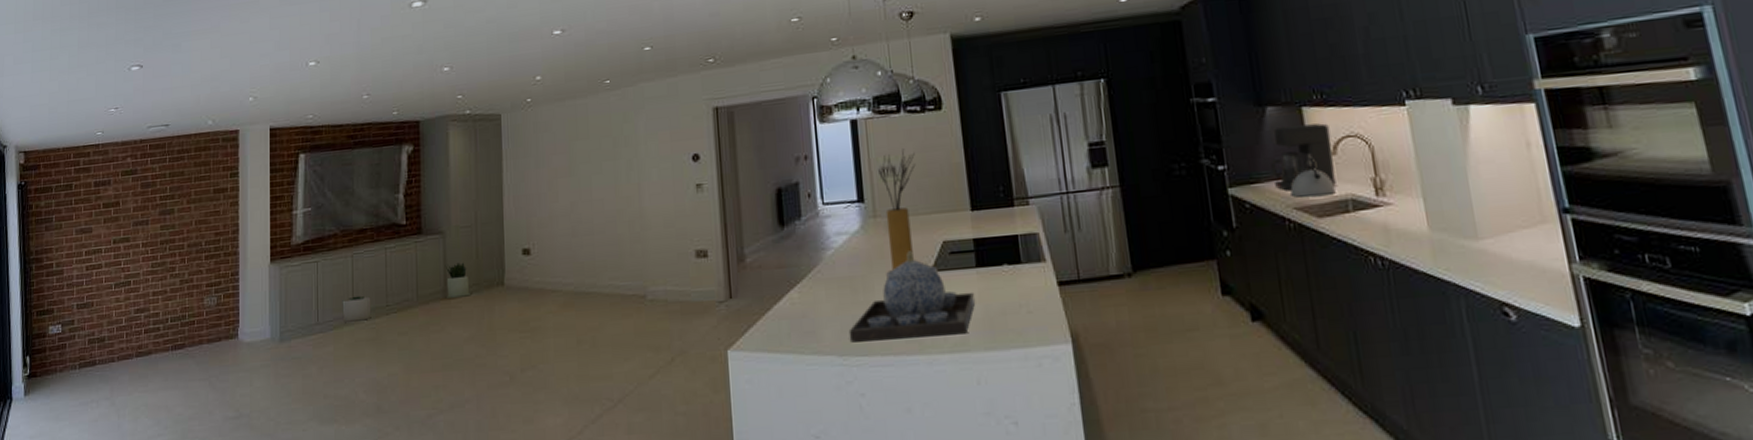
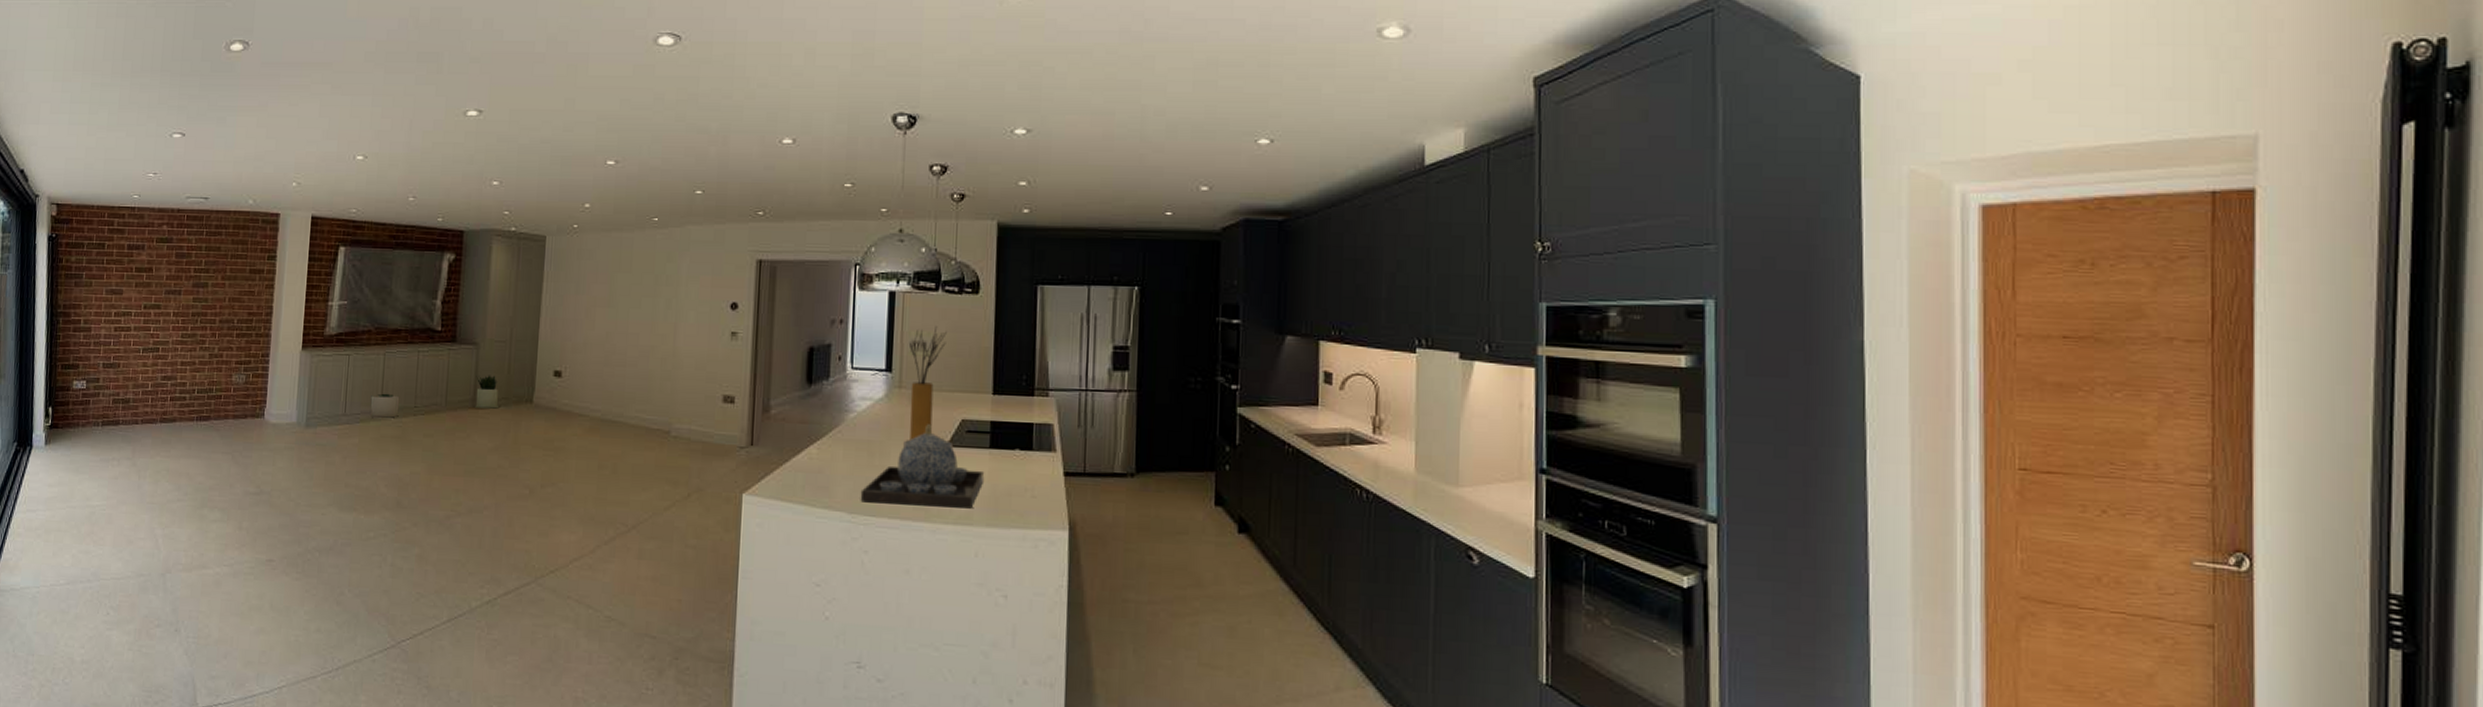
coffee maker: present [1270,123,1336,191] -> none [1281,357,1342,418]
kettle: present [1290,157,1336,198] -> none [1295,388,1337,427]

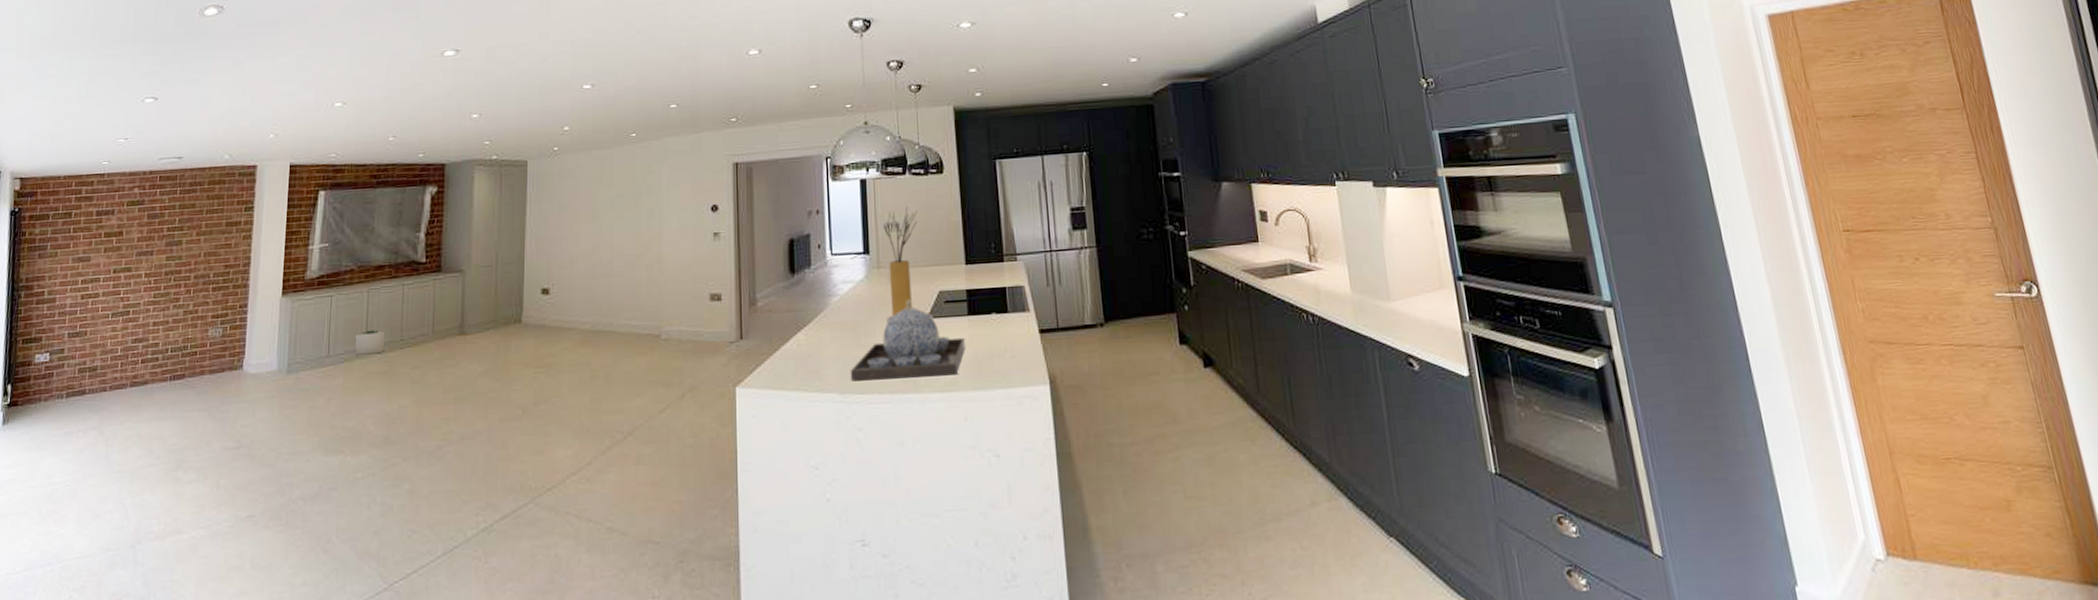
planter: present [474,375,500,410] -> none [462,300,488,335]

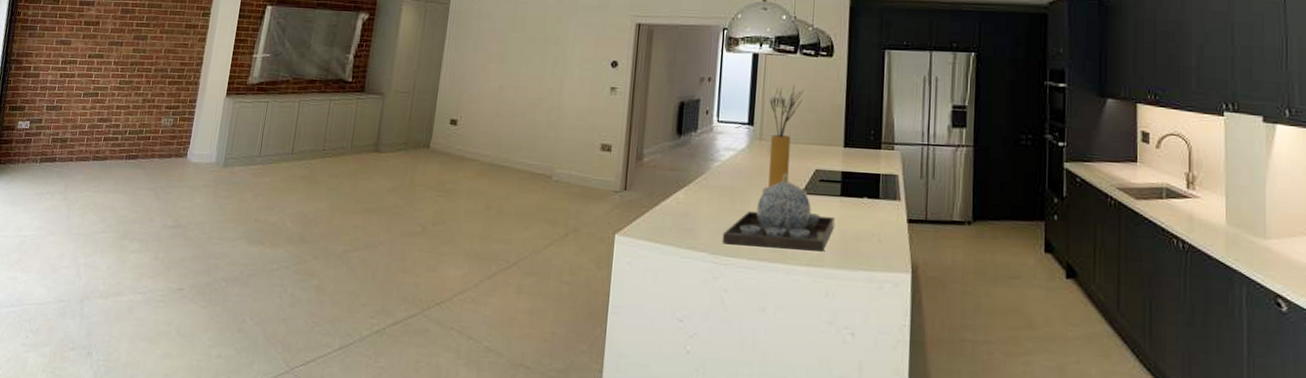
planter: present [354,330,385,357] -> none [283,137,311,160]

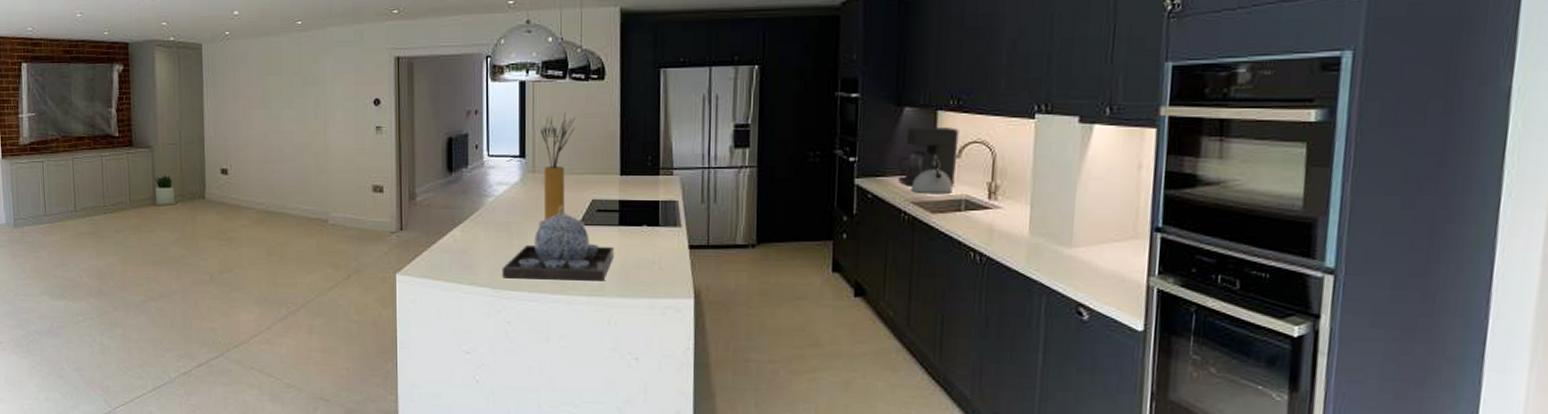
planter: none [376,122,400,154] -> present [153,175,177,206]
coffee maker: none [1103,118,1157,174] -> present [898,128,959,187]
kettle: none [1116,146,1154,182] -> present [911,157,953,195]

